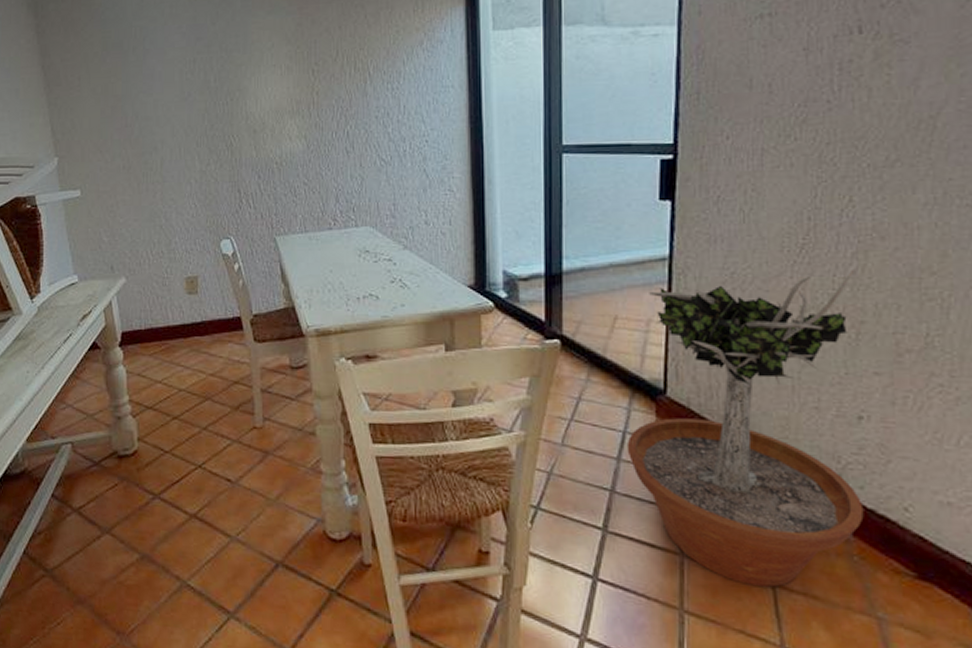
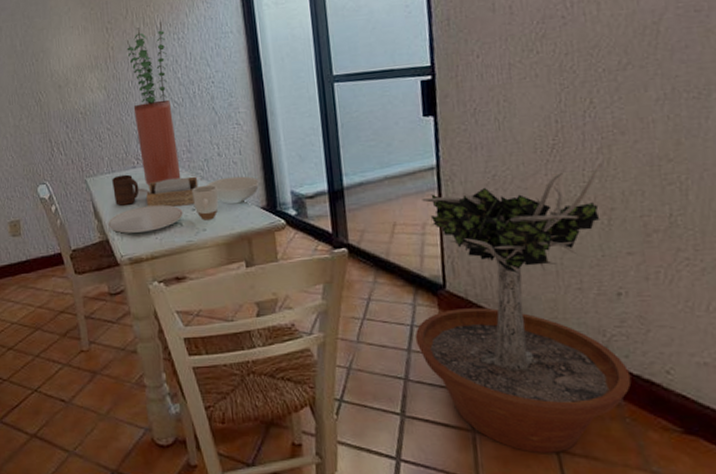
plate: none [296,273,380,302] -> present [108,204,183,233]
cup: none [304,236,334,270] -> present [112,174,139,206]
vase: none [333,68,382,252] -> present [127,22,181,187]
napkin holder: none [341,244,400,278] -> present [146,176,199,208]
mug: none [392,255,422,295] -> present [192,184,219,221]
bowl: none [409,249,469,280] -> present [207,176,260,205]

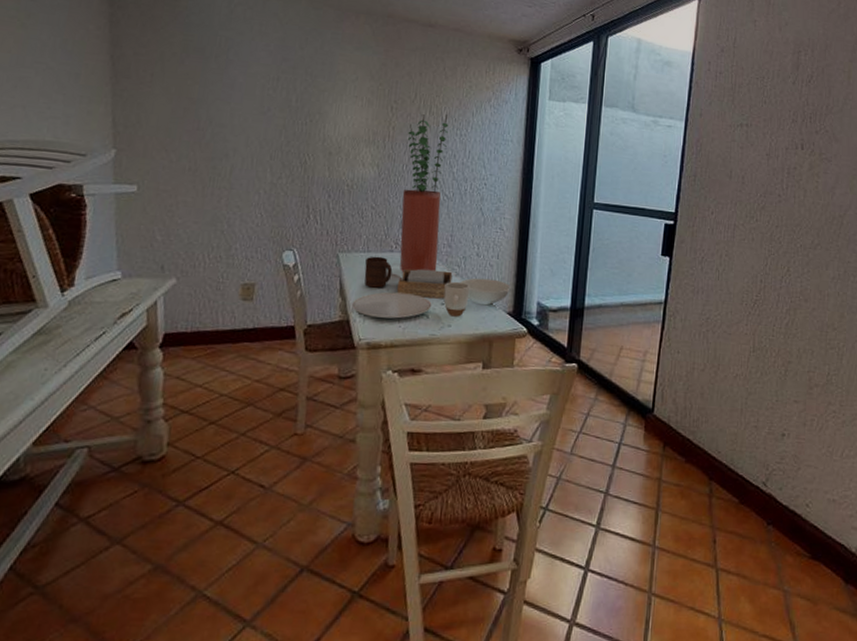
potted tree: present [415,164,632,453] -> none [620,323,787,570]

